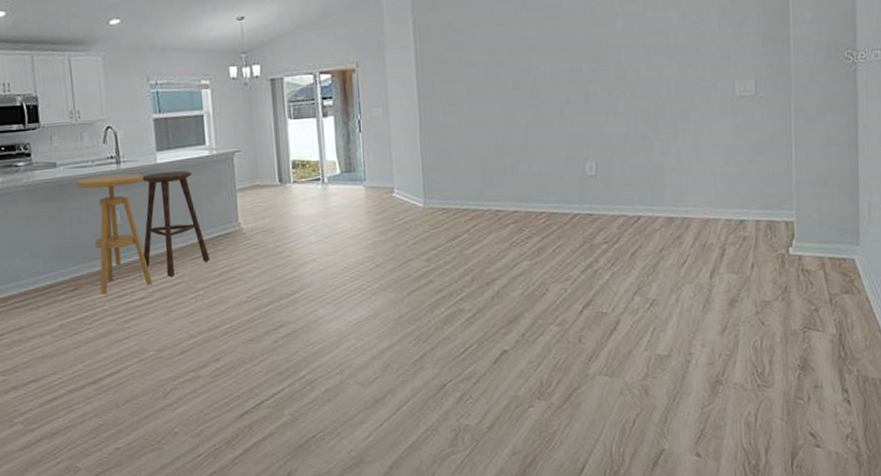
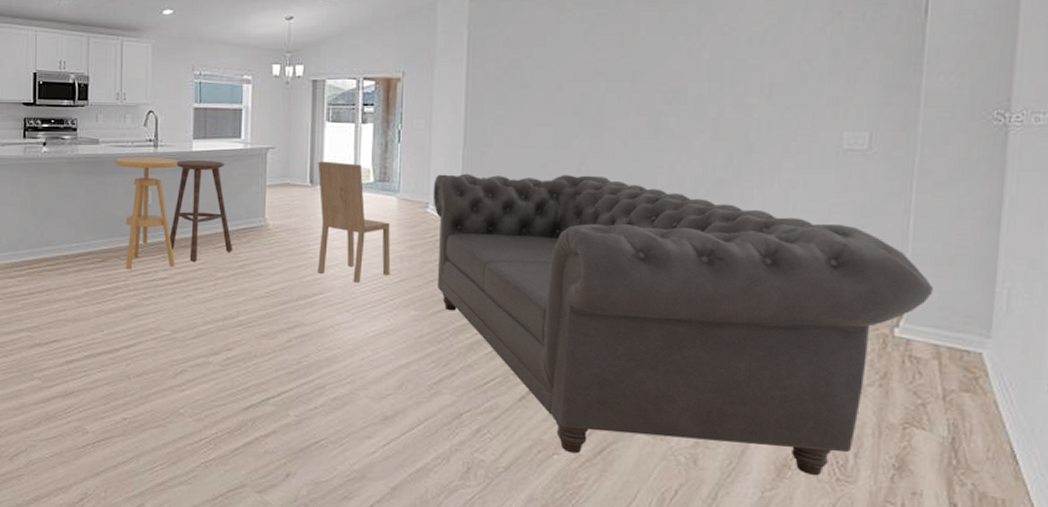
dining chair: none [284,157,366,275] -> present [317,161,391,283]
sofa: none [396,143,814,404] -> present [432,173,933,476]

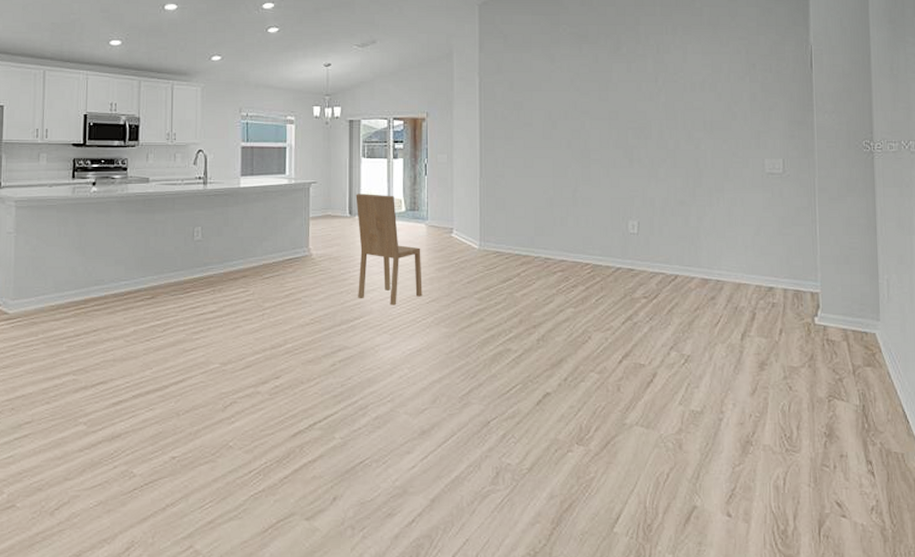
stool: present [115,156,178,270] -> none [165,194,226,305]
bar stool: present [169,160,233,262] -> none [218,196,280,294]
sofa: present [432,173,933,476] -> none [456,200,838,449]

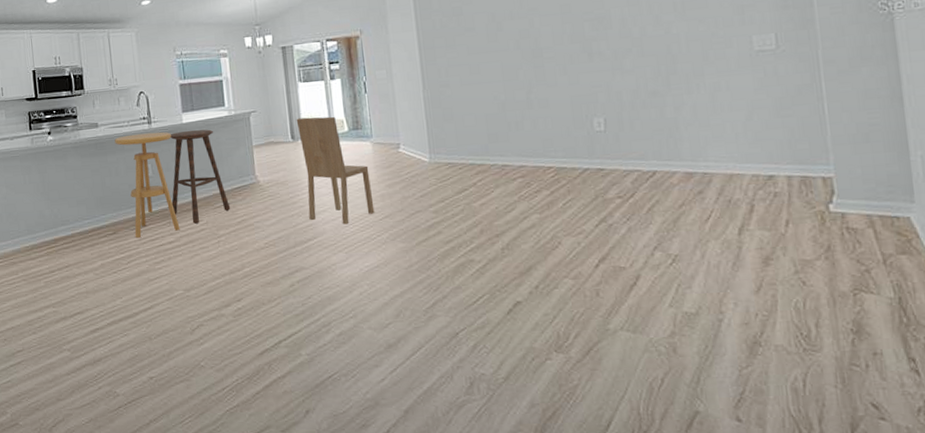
stool: none [165,194,226,305] -> present [114,132,180,238]
bar stool: none [218,196,280,294] -> present [170,129,231,224]

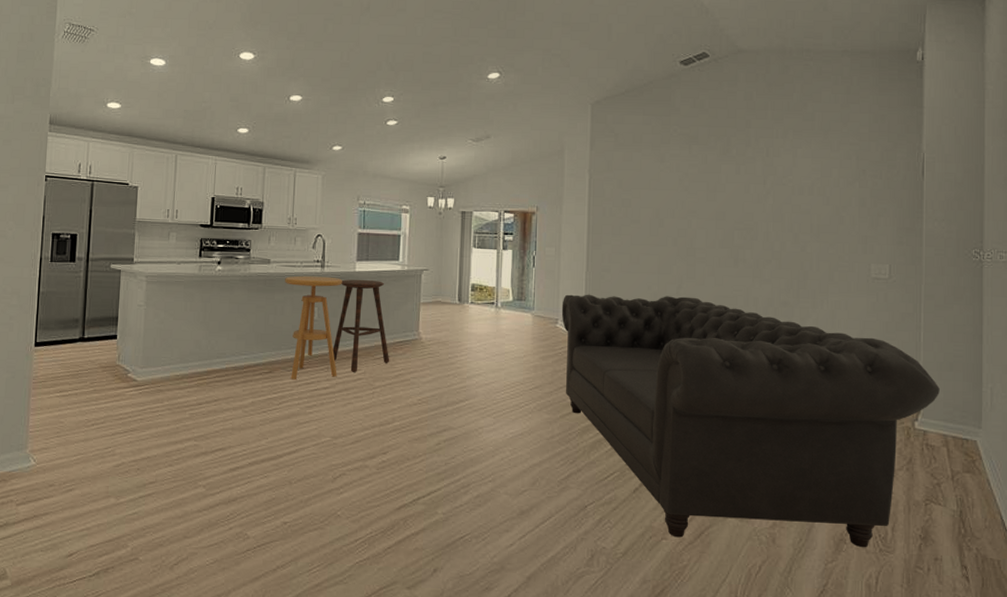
dining chair: present [296,116,375,225] -> none [464,282,527,390]
sofa: none [401,101,856,357] -> present [561,294,940,548]

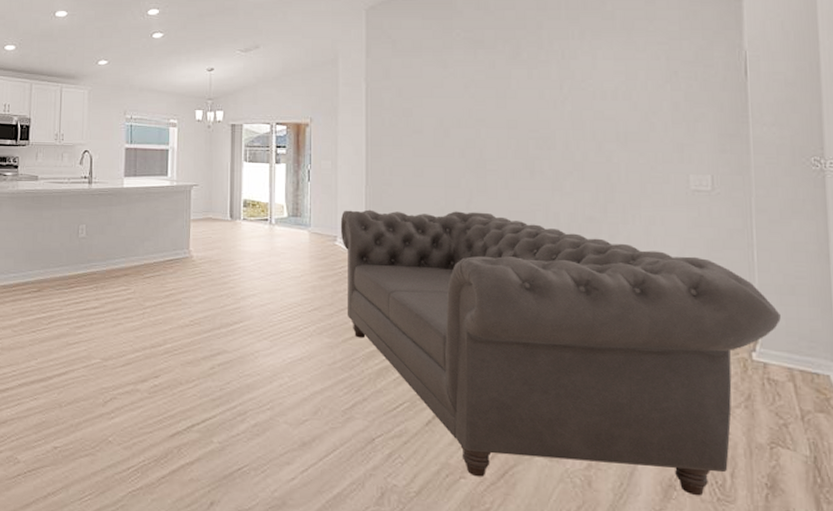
stool: present [285,275,342,380] -> none [52,192,110,299]
bar stool: present [332,279,390,372] -> none [101,196,160,292]

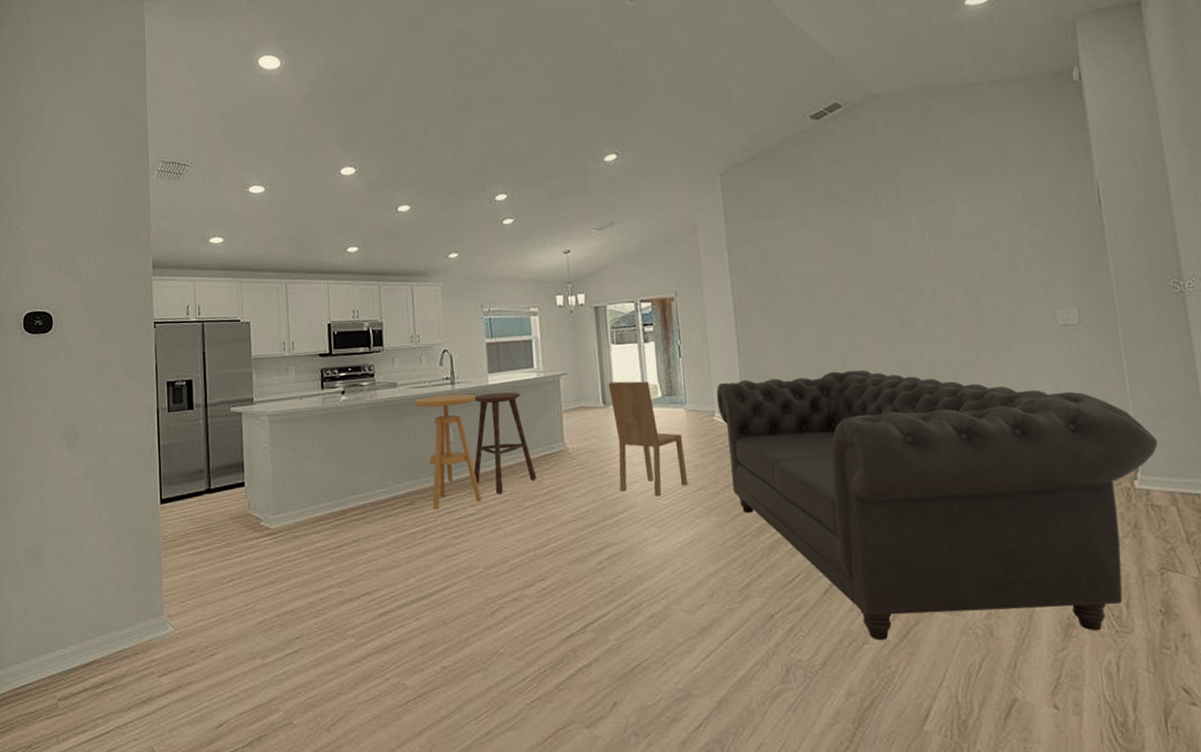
stool: none [52,192,110,299] -> present [414,393,482,510]
bar stool: none [101,196,160,292] -> present [473,392,537,494]
dining chair: none [237,198,304,312] -> present [608,381,688,497]

